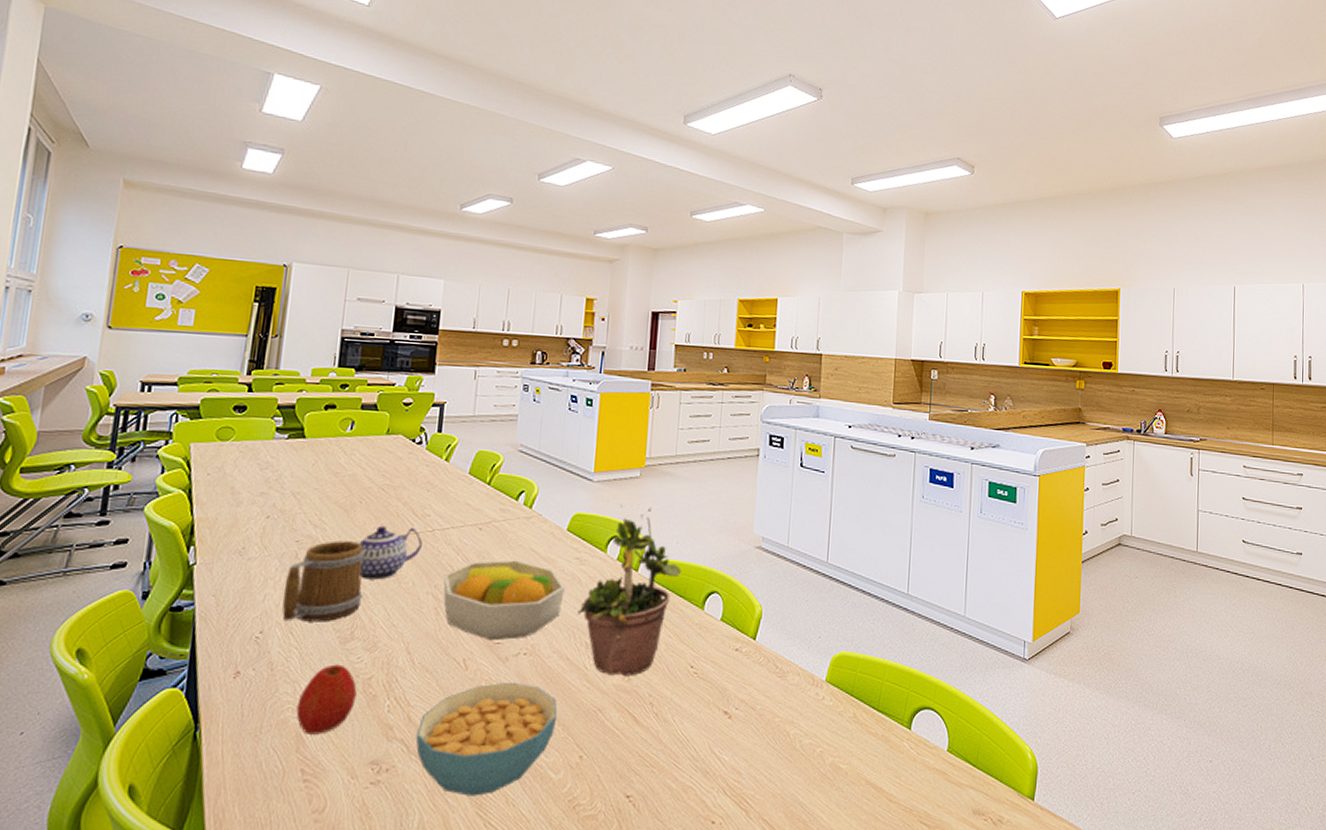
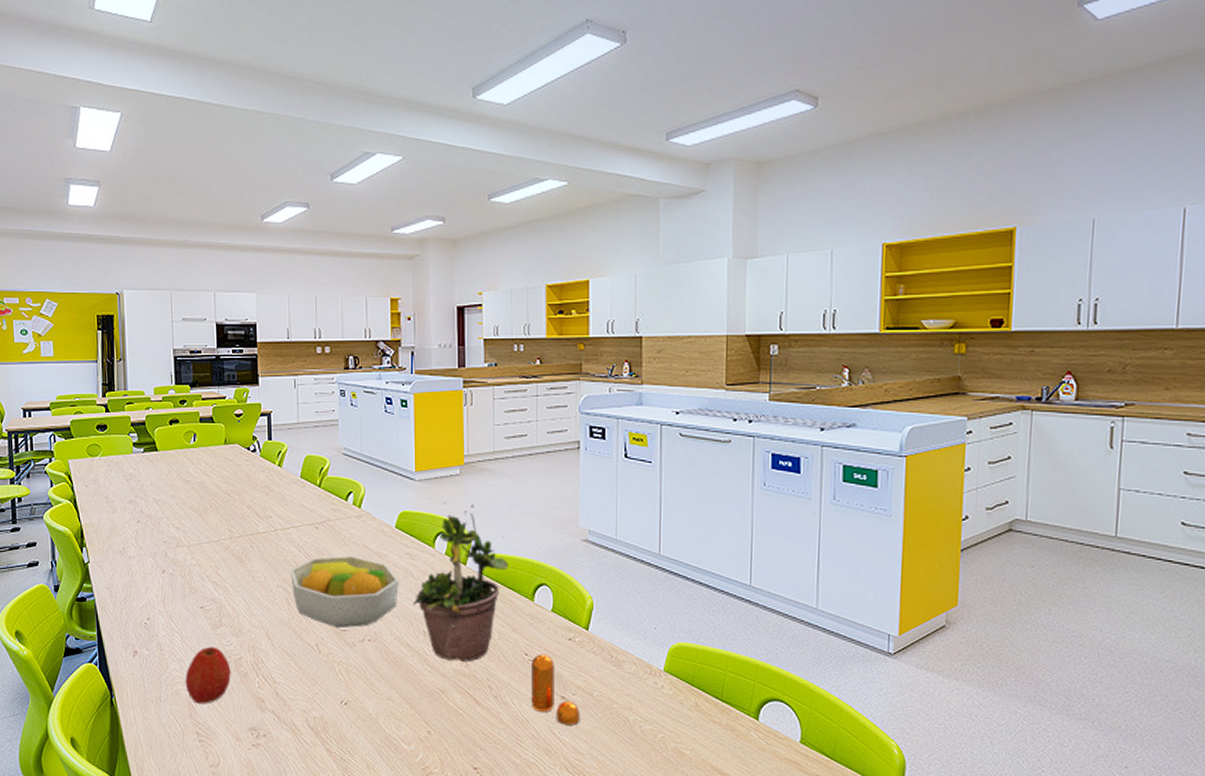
mug: present [282,541,364,622] -> none [160,541,224,611]
teapot: present [359,525,422,580] -> none [215,527,268,575]
cereal bowl: present [415,682,558,796] -> none [284,664,404,761]
pepper shaker: none [693,665,742,743] -> present [531,653,580,725]

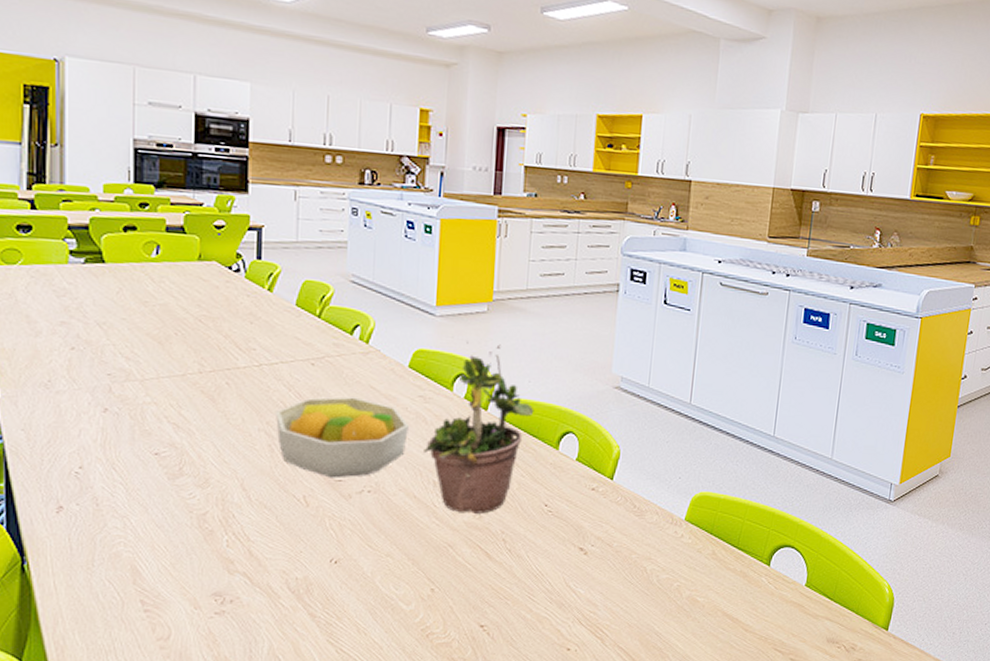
apple: present [185,646,231,704] -> none [129,500,192,568]
pepper shaker: present [531,653,580,725] -> none [547,504,598,577]

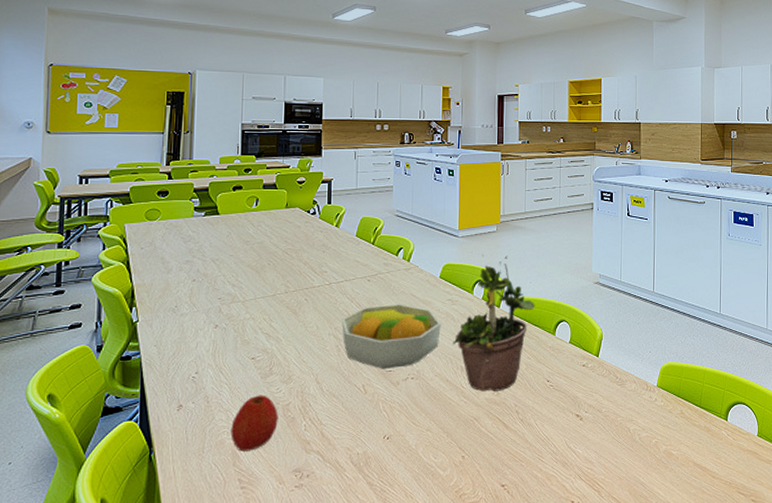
apple: none [129,500,192,568] -> present [230,395,278,452]

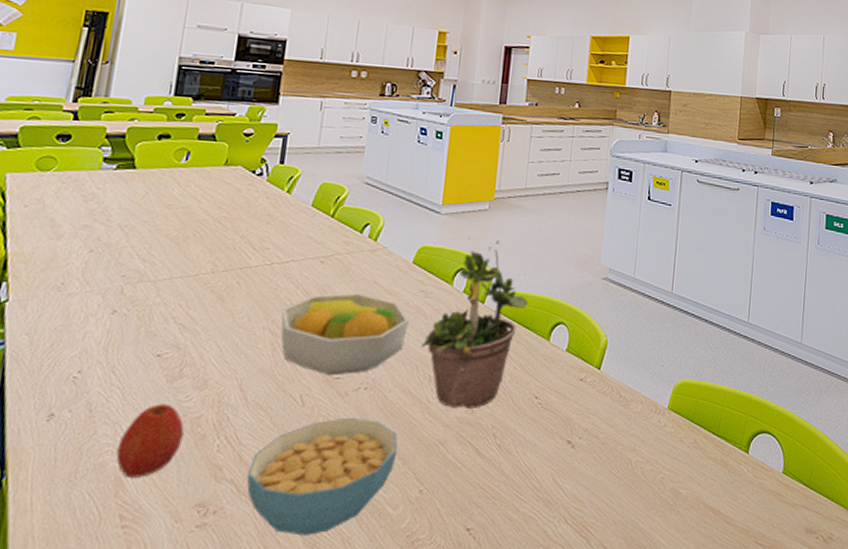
cereal bowl: none [329,401,442,493] -> present [246,417,398,536]

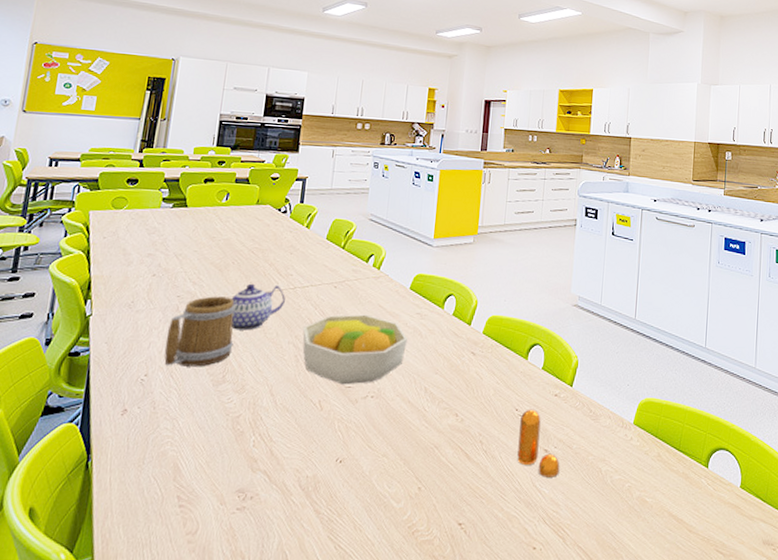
mug: none [104,275,197,360] -> present [164,296,236,367]
apple: present [116,403,185,478] -> none [174,404,227,466]
teapot: none [191,259,260,315] -> present [231,283,285,331]
cereal bowl: present [246,417,398,536] -> none [276,421,400,522]
potted plant: present [421,237,529,408] -> none [418,267,509,417]
pepper shaker: none [536,396,585,472] -> present [517,409,560,477]

